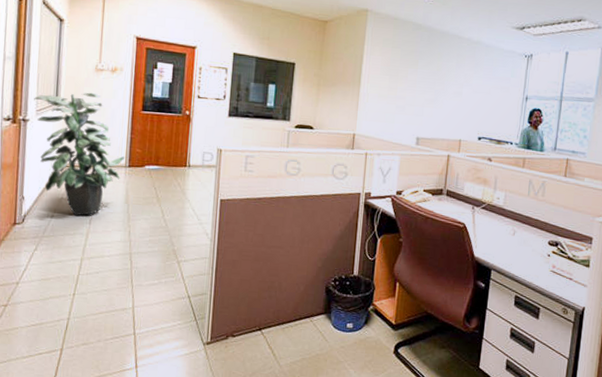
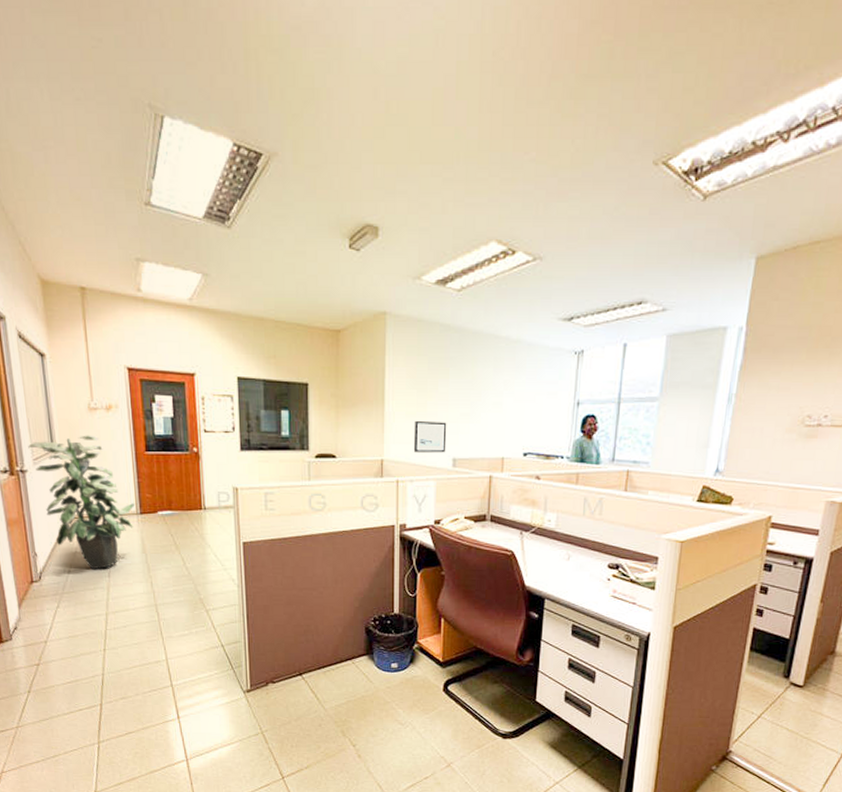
wall art: none [382,102,413,132] -> present [413,420,447,453]

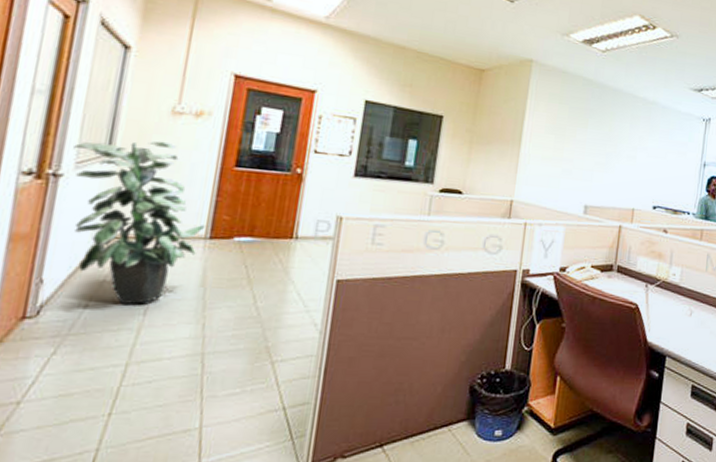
wall art: present [413,420,447,453] -> none [545,164,582,199]

